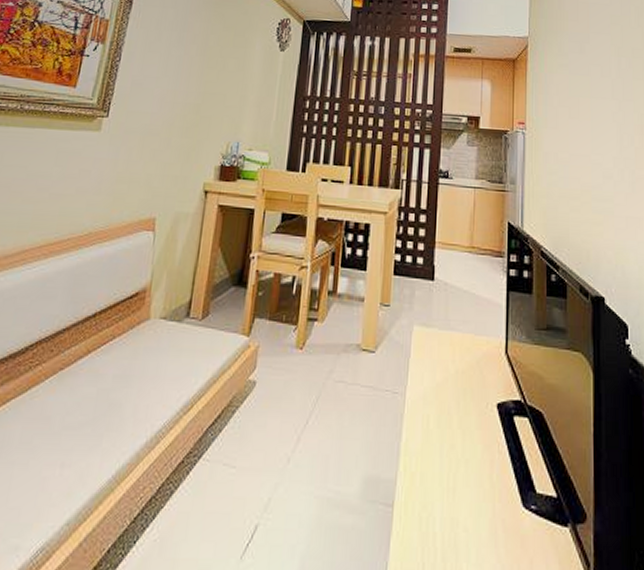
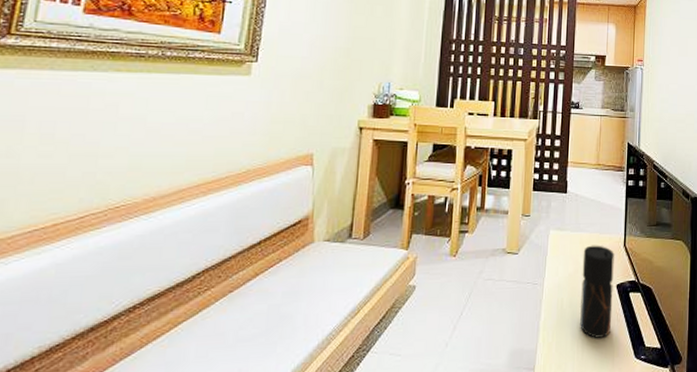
pepper grinder: none [451,348,493,474] -> present [580,245,614,338]

